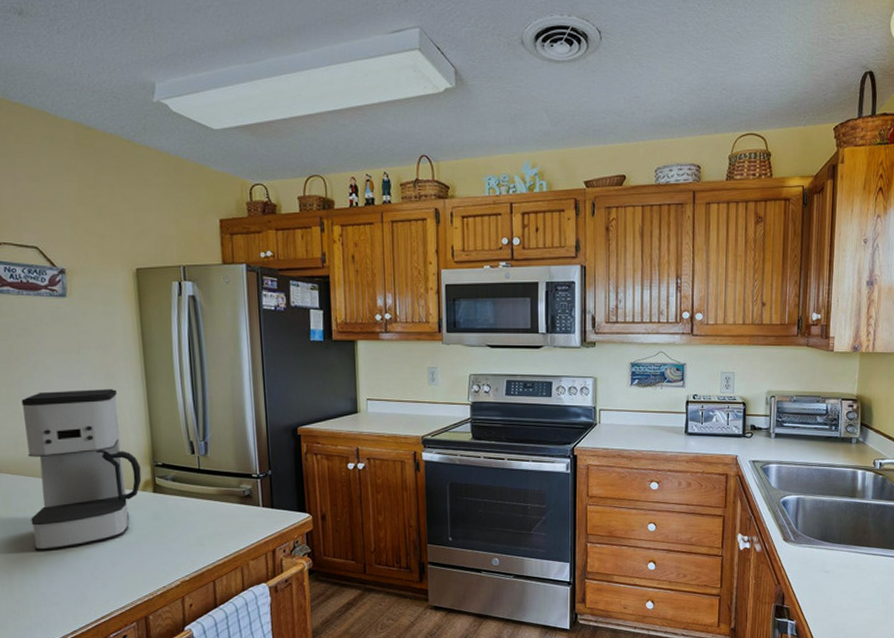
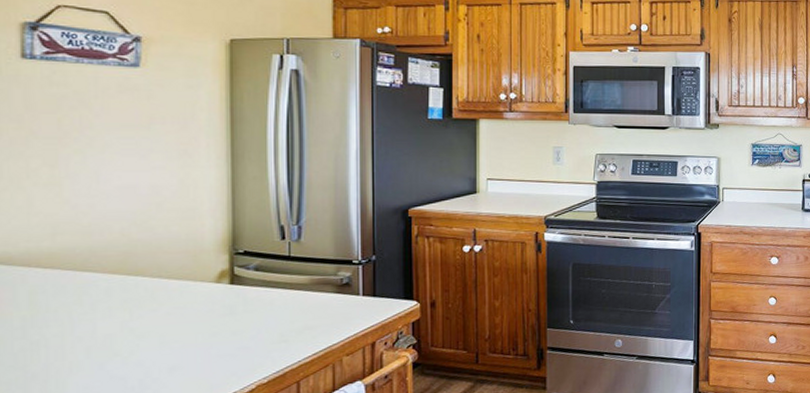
coffee maker: present [21,389,142,551] -> none [64,169,216,359]

